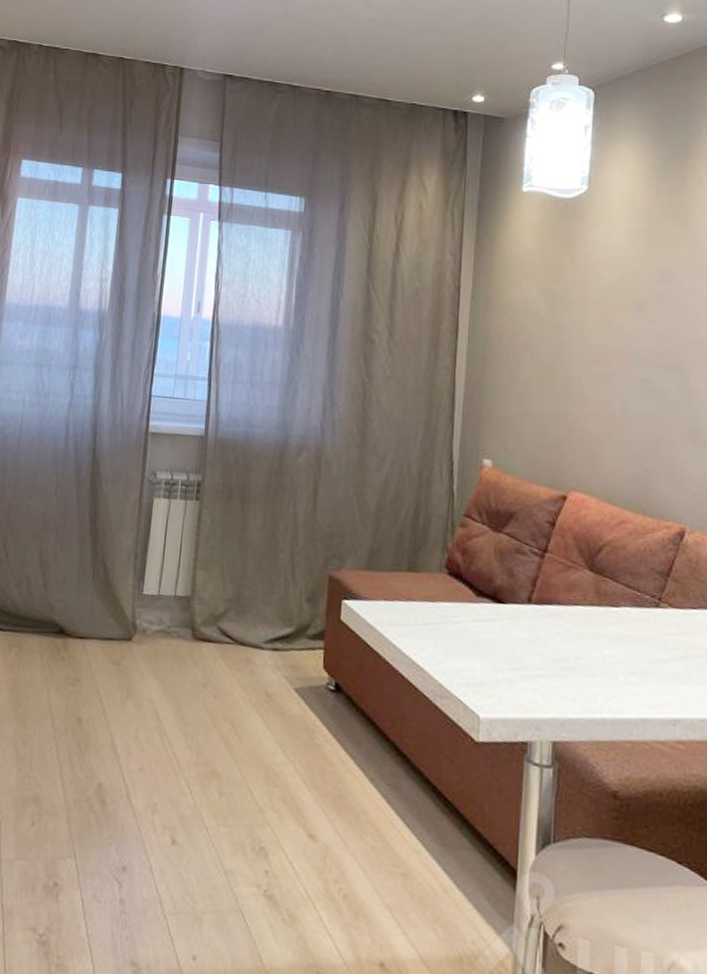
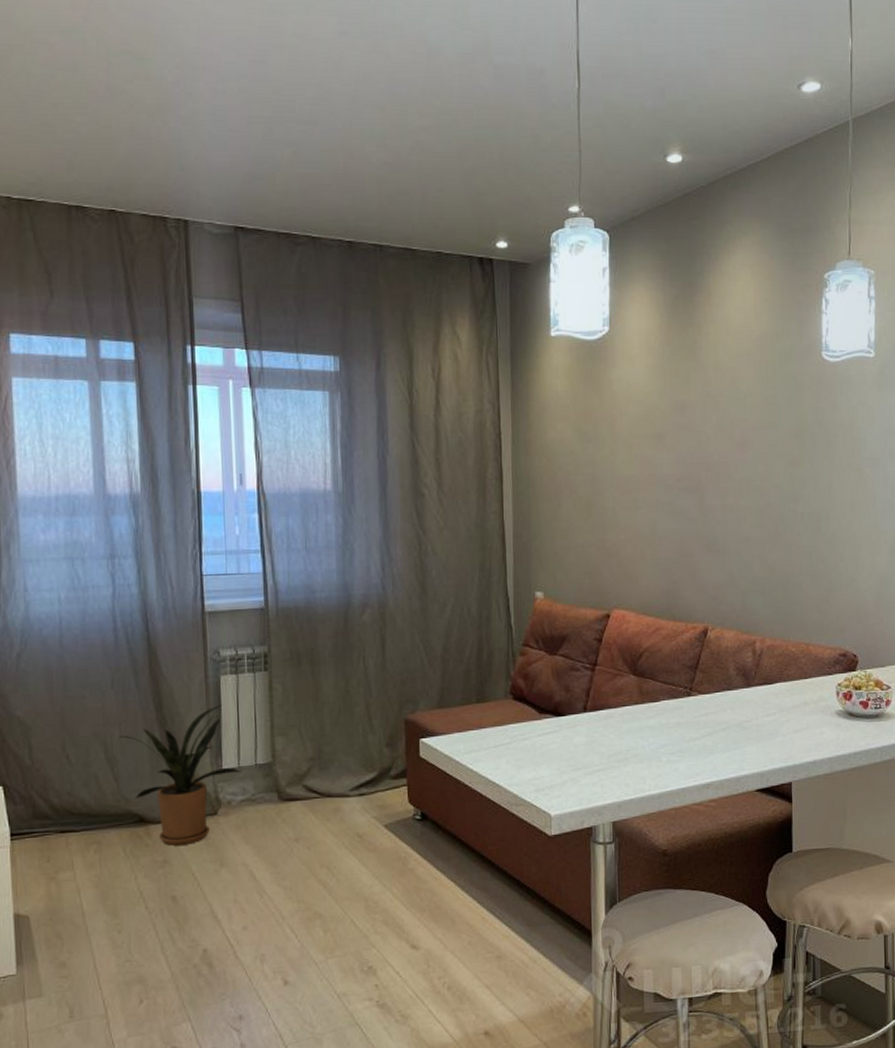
house plant: none [54,527,160,667] -> present [119,704,241,846]

